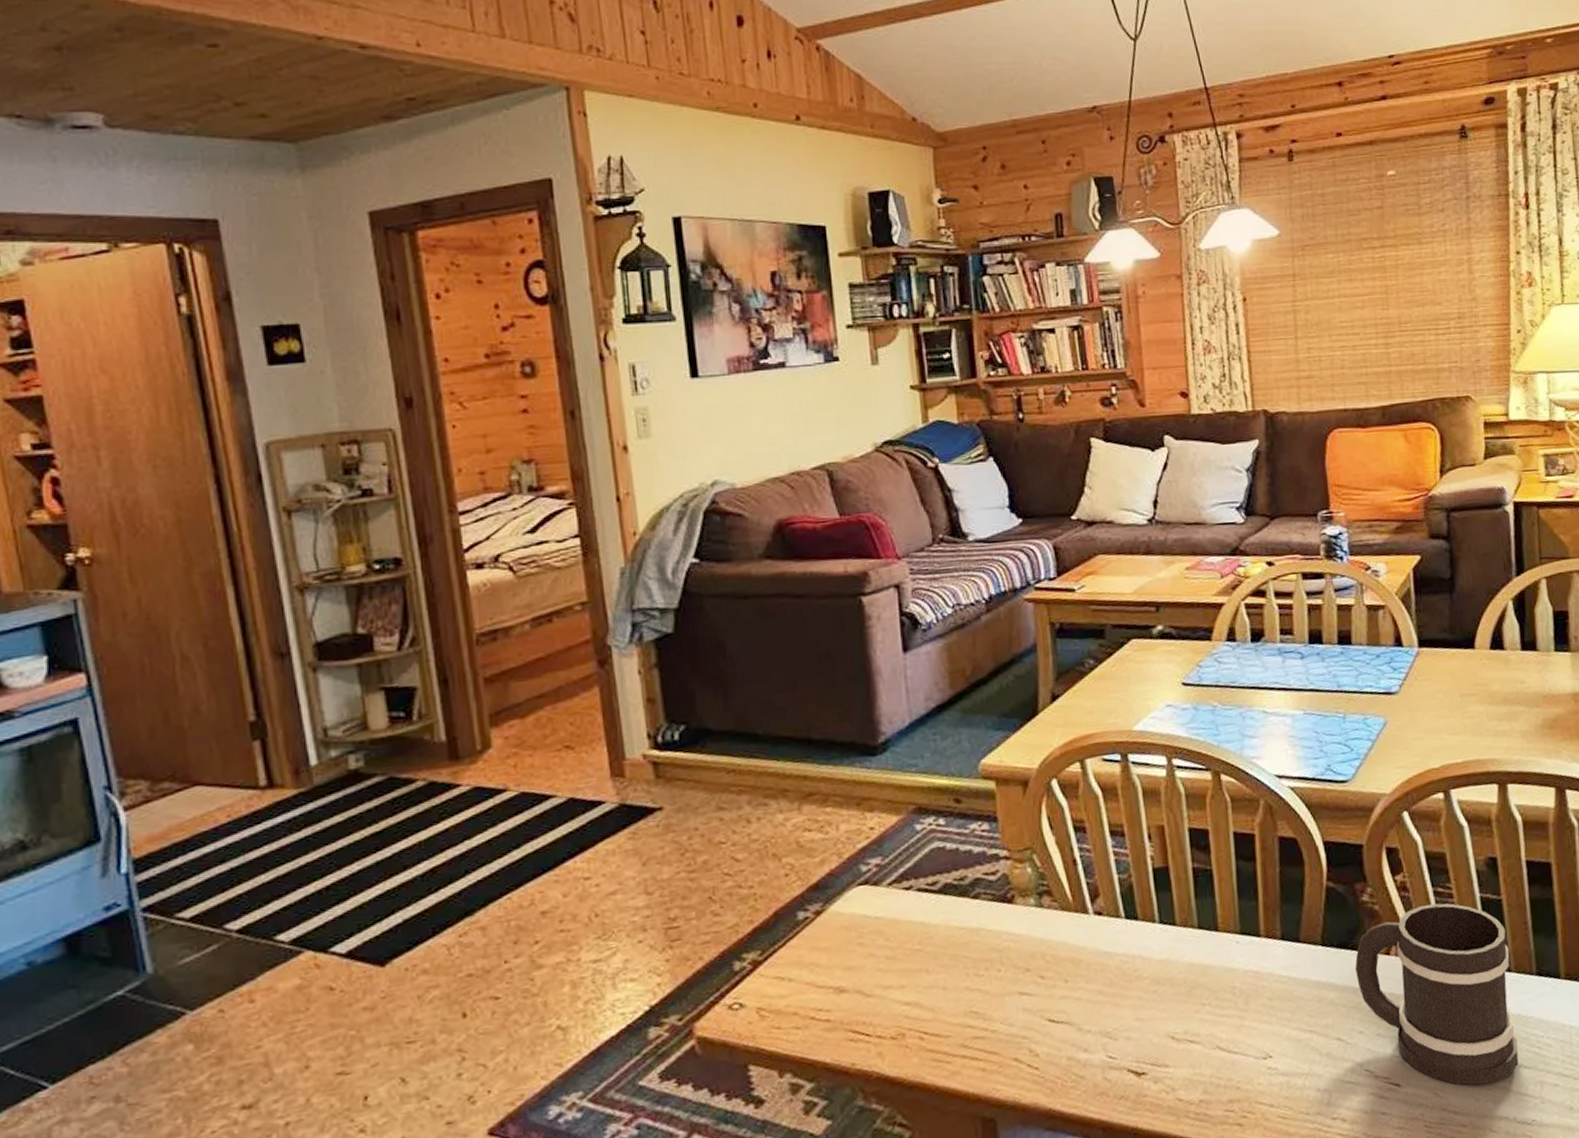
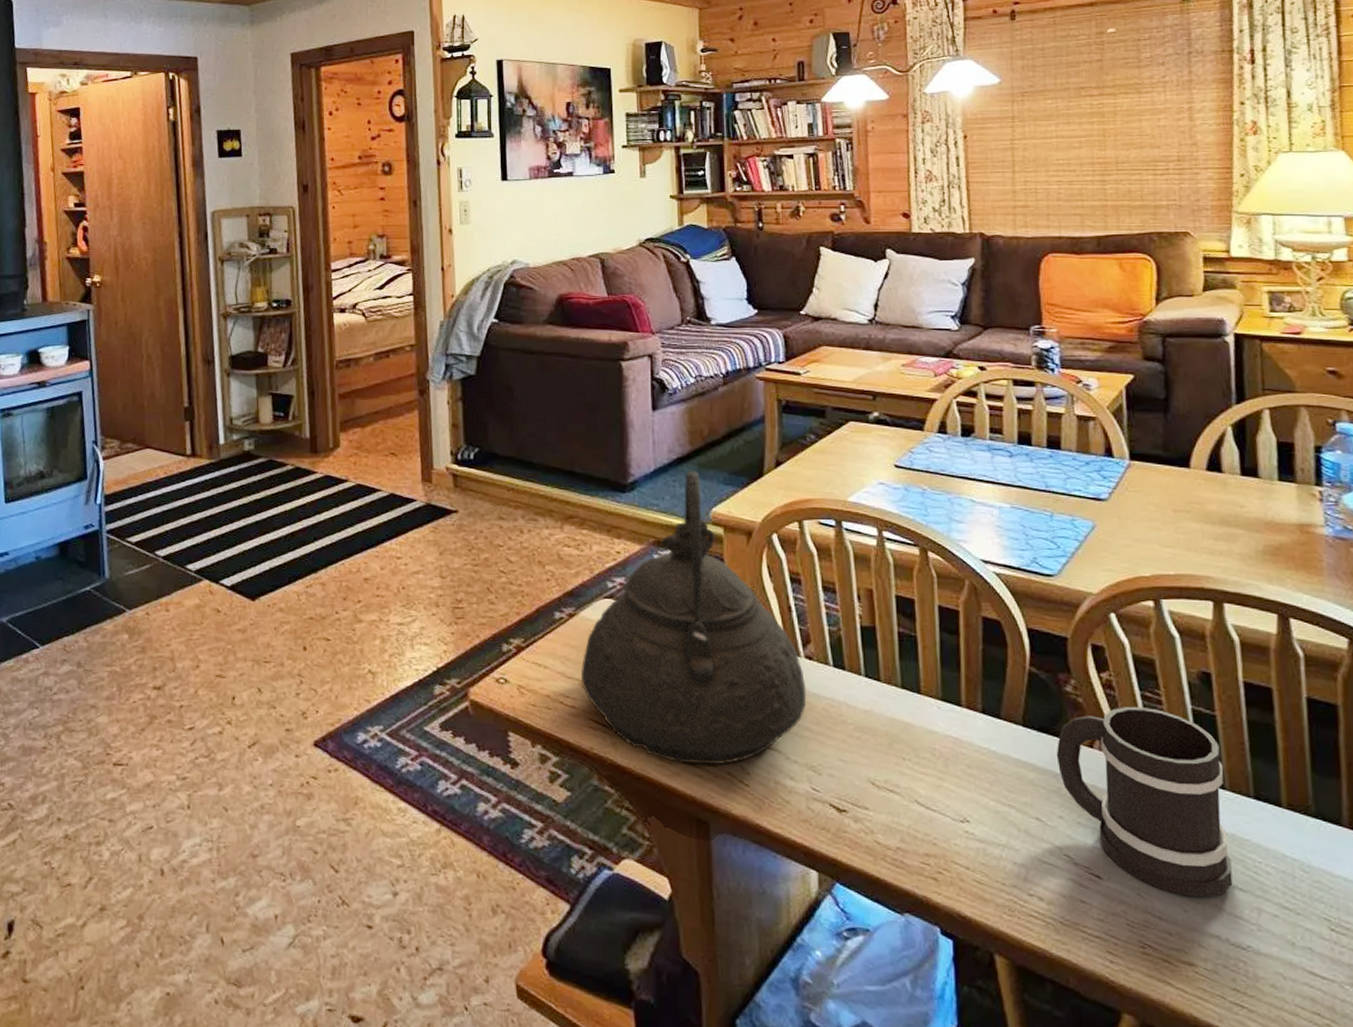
teakettle: none [835,717,1098,1060] -> present [581,470,807,766]

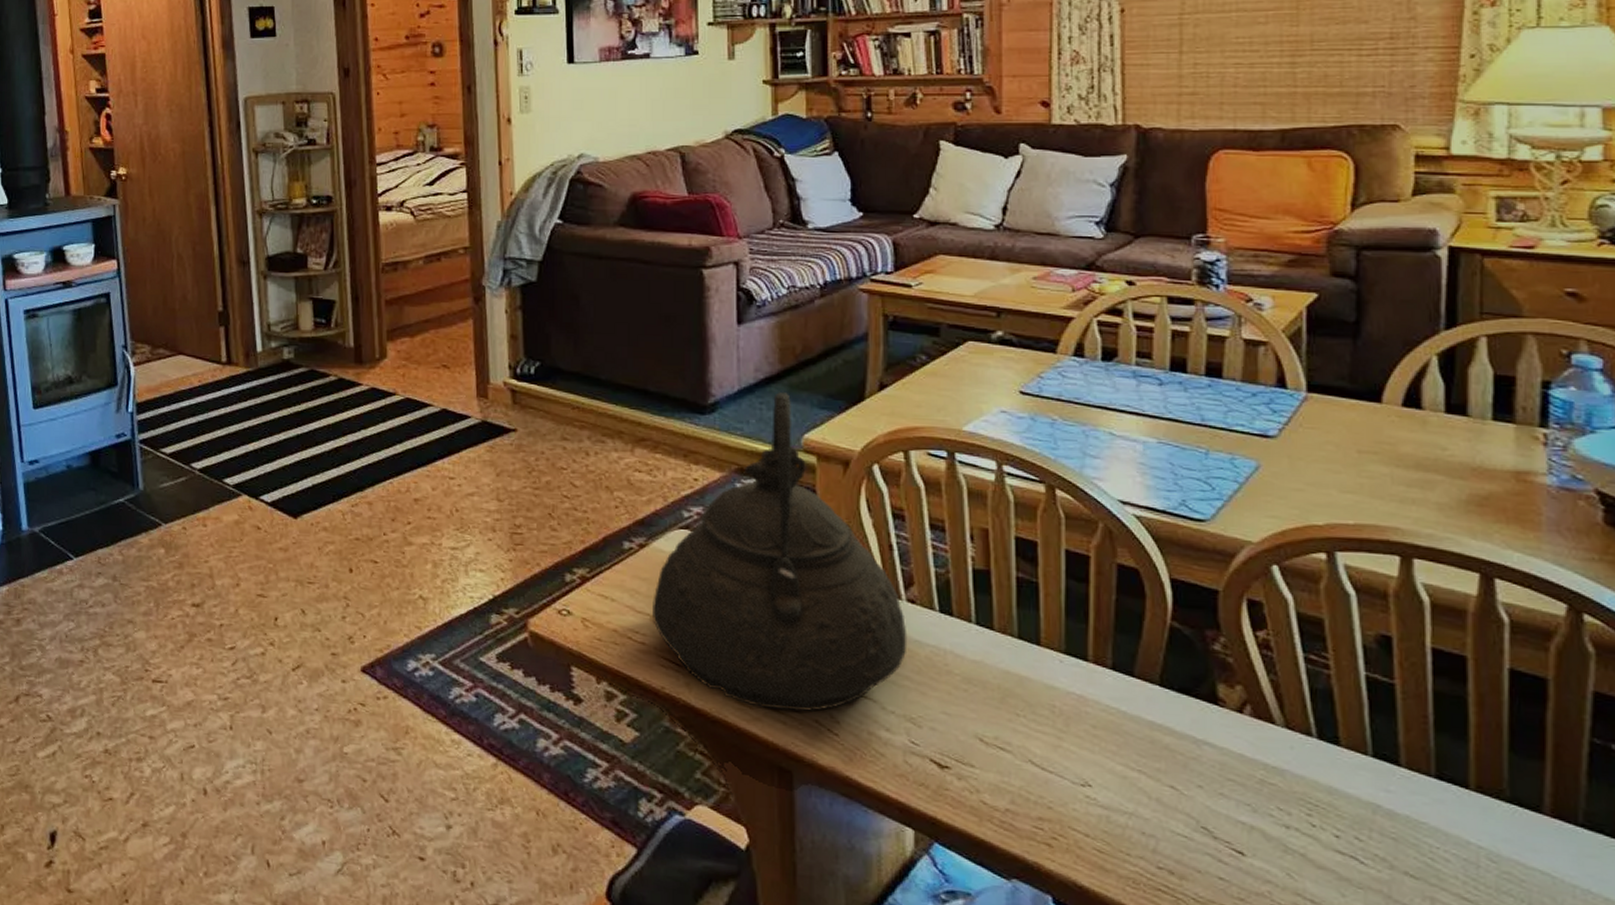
mug: present [1056,707,1233,898] -> none [1198,669,1403,883]

